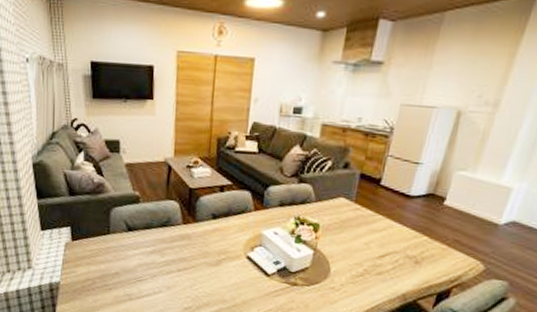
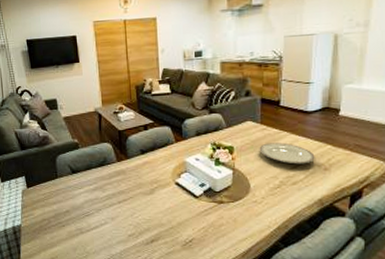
plate: none [347,225,408,254] -> present [259,142,315,165]

